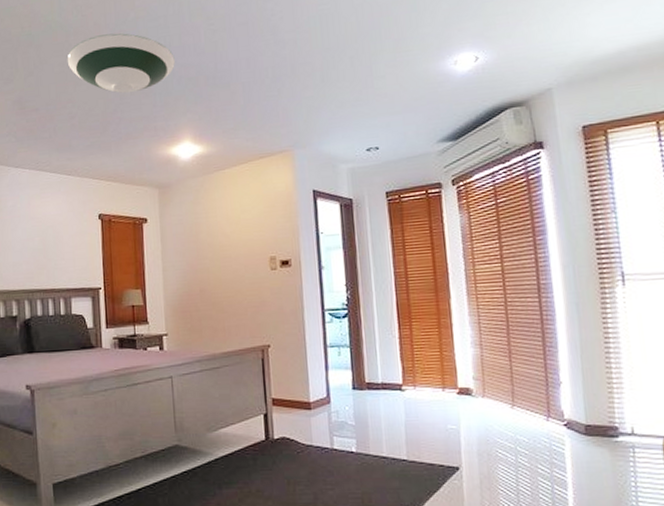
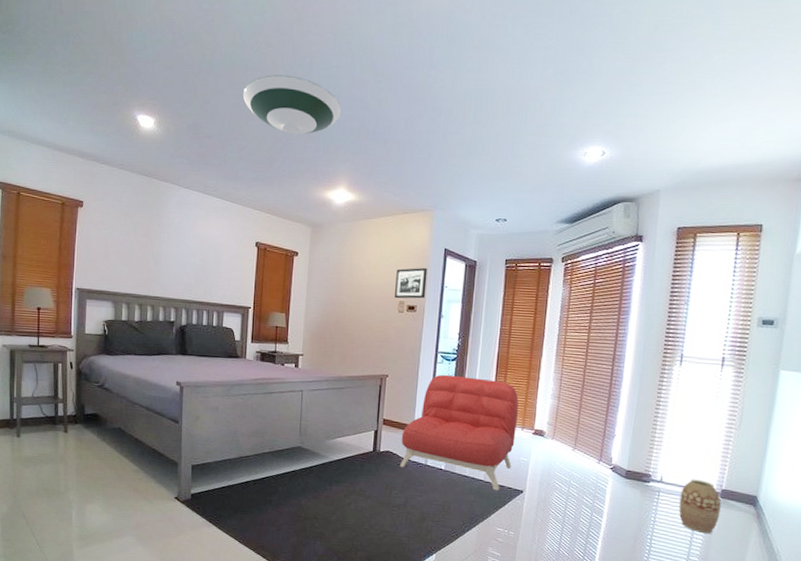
picture frame: none [261,214,300,255] -> present [395,267,428,299]
armchair: none [297,334,439,472] -> present [400,374,519,491]

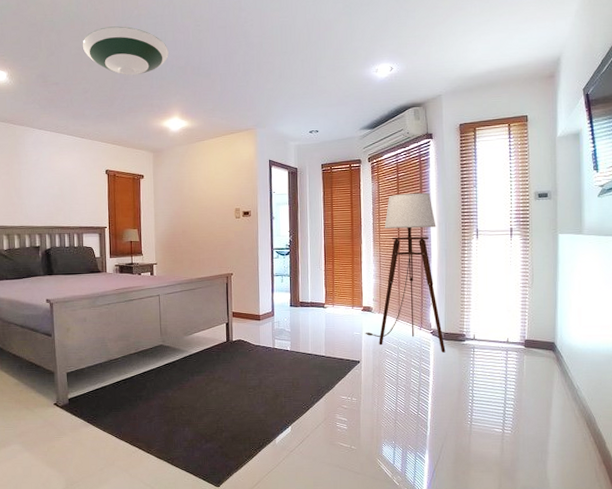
picture frame: present [395,267,428,299] -> none [230,177,257,207]
armchair: present [400,374,519,491] -> none [250,267,348,364]
floor lamp: none [533,303,634,493] -> present [365,192,446,353]
vase: present [678,479,722,533] -> none [491,333,526,379]

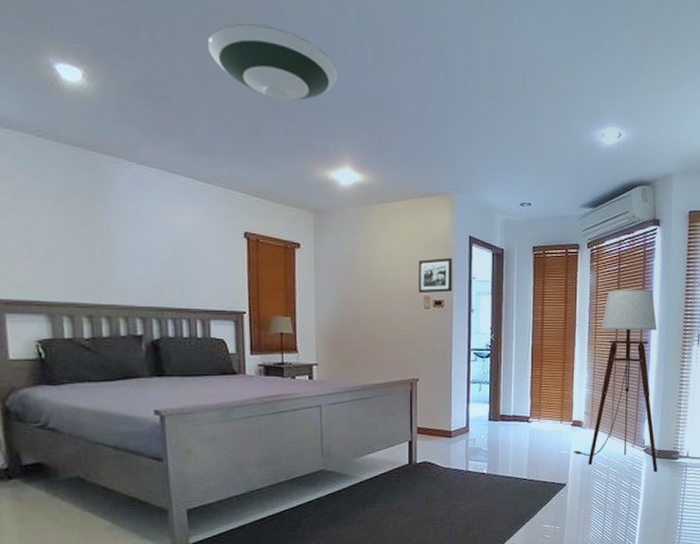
picture frame: none [230,177,257,207] -> present [419,257,453,294]

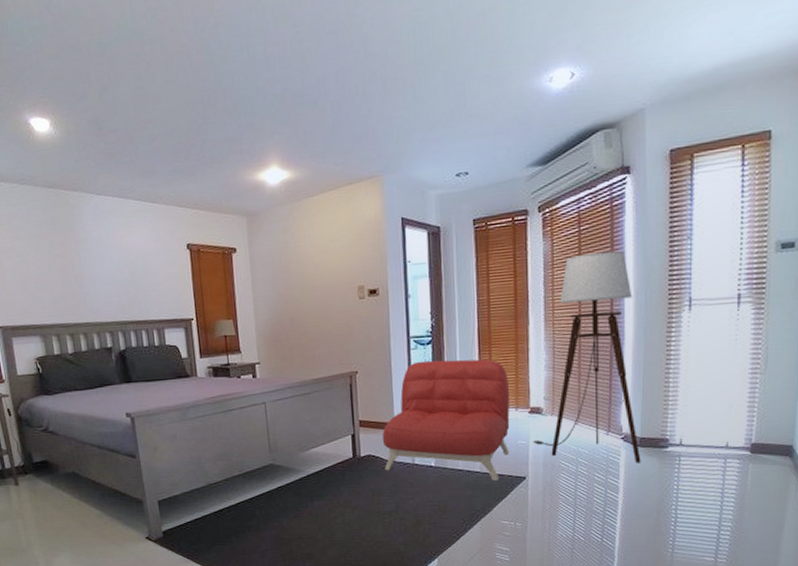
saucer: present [207,23,338,101] -> none [143,42,260,112]
picture frame: present [419,257,453,294] -> none [350,242,387,284]
armchair: none [438,372,557,488] -> present [382,359,510,482]

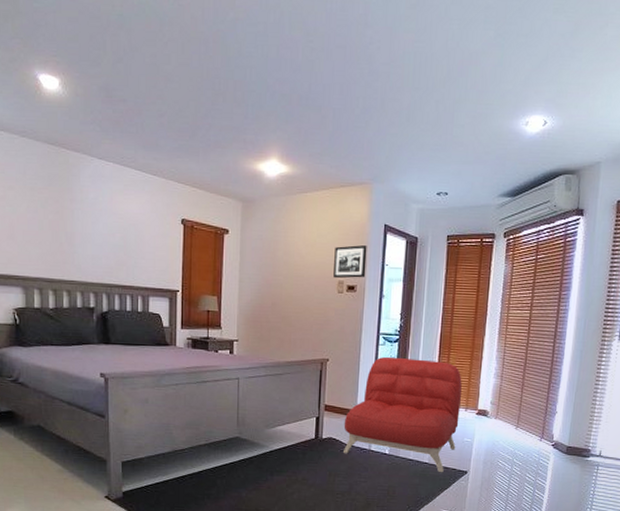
picture frame: none [350,242,387,284] -> present [333,244,367,279]
floor lamp: present [533,250,641,464] -> none [477,279,574,469]

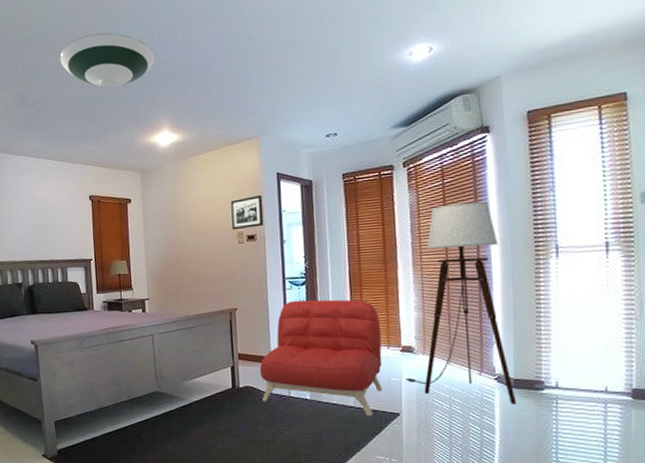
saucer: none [159,30,270,99] -> present [59,33,155,88]
floor lamp: none [477,279,574,469] -> present [405,201,517,405]

